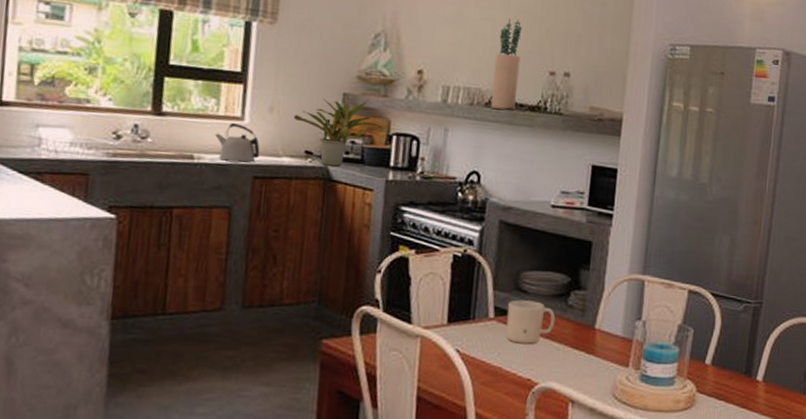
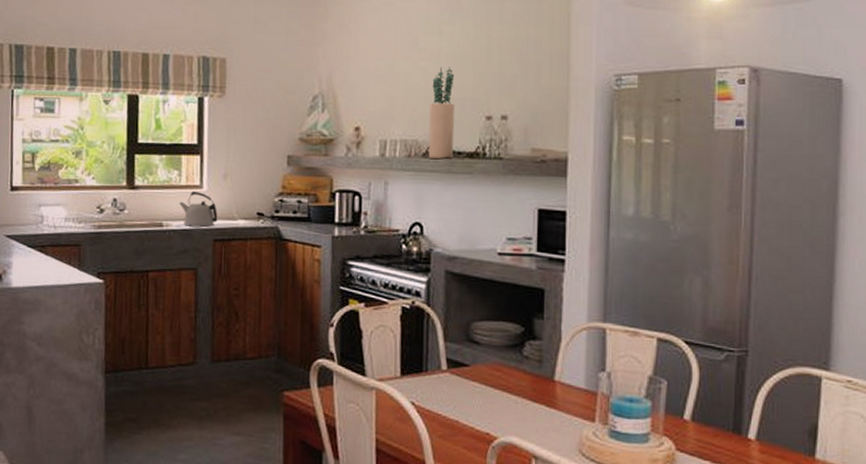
potted plant: present [294,98,381,168] -> none [245,160,324,227]
mug: present [506,300,556,344] -> none [459,351,511,397]

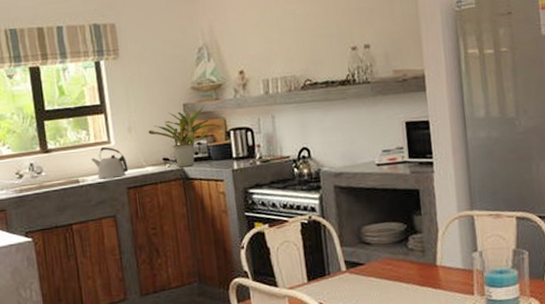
potted plant: none [245,160,324,227] -> present [148,105,219,168]
vase: present [428,67,455,160] -> none [301,7,329,91]

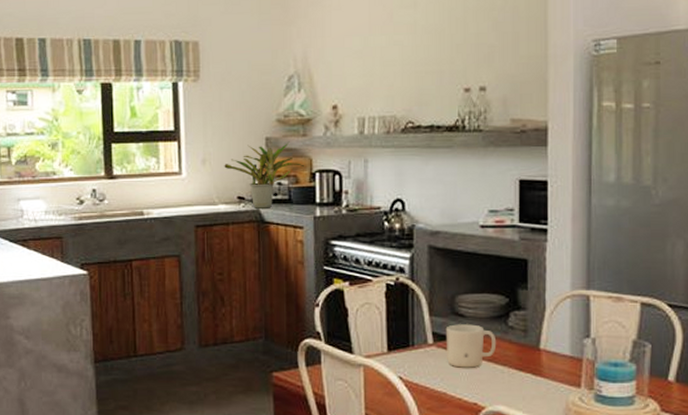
kettle: present [90,147,129,180] -> none [158,178,199,215]
mug: none [355,250,401,289] -> present [445,324,497,368]

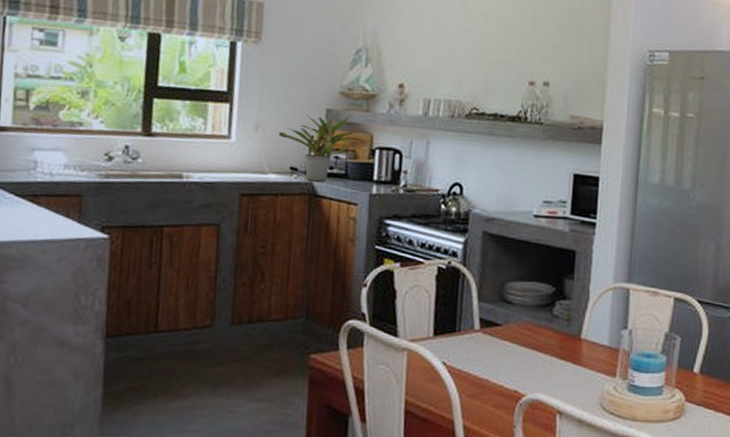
mug: present [445,324,497,368] -> none [492,311,541,355]

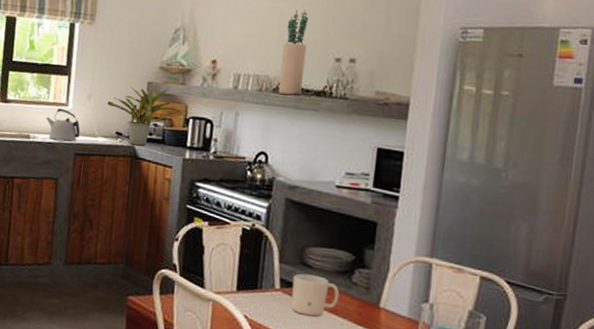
kettle: none [202,142,247,181] -> present [45,108,80,142]
vase: none [471,30,501,123] -> present [278,9,309,97]
mug: none [492,311,541,355] -> present [291,273,340,317]

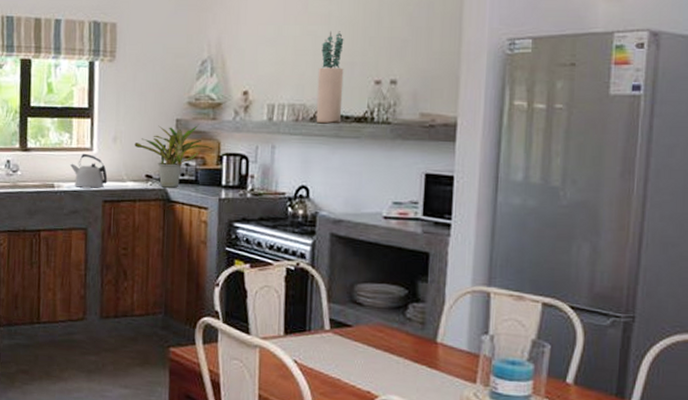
mug: present [291,273,340,317] -> none [342,312,394,357]

